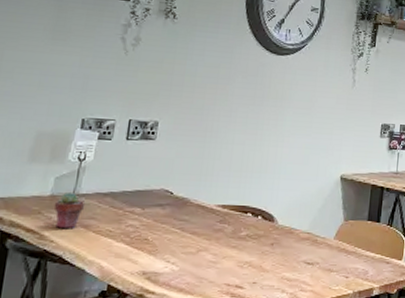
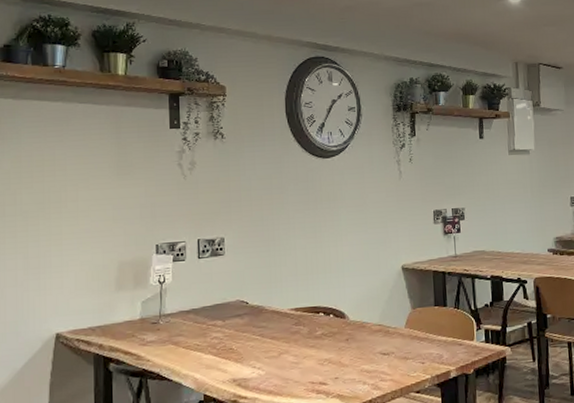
potted succulent: present [54,193,86,229] -> none [144,314,172,348]

